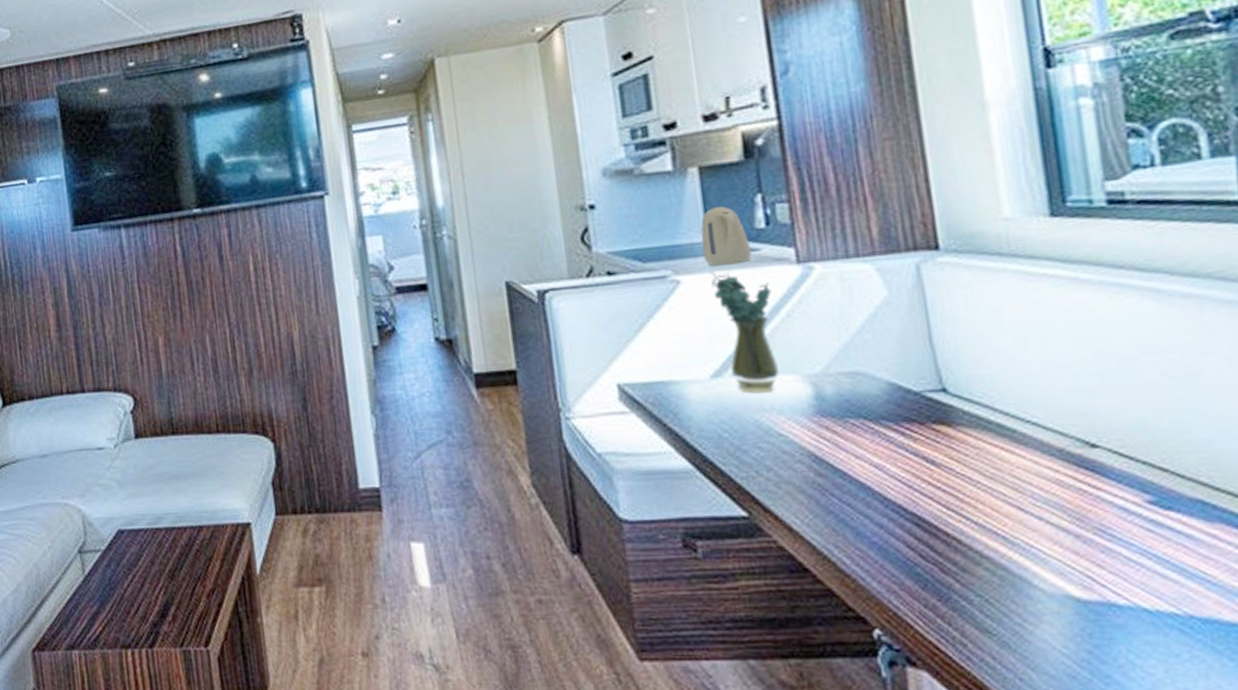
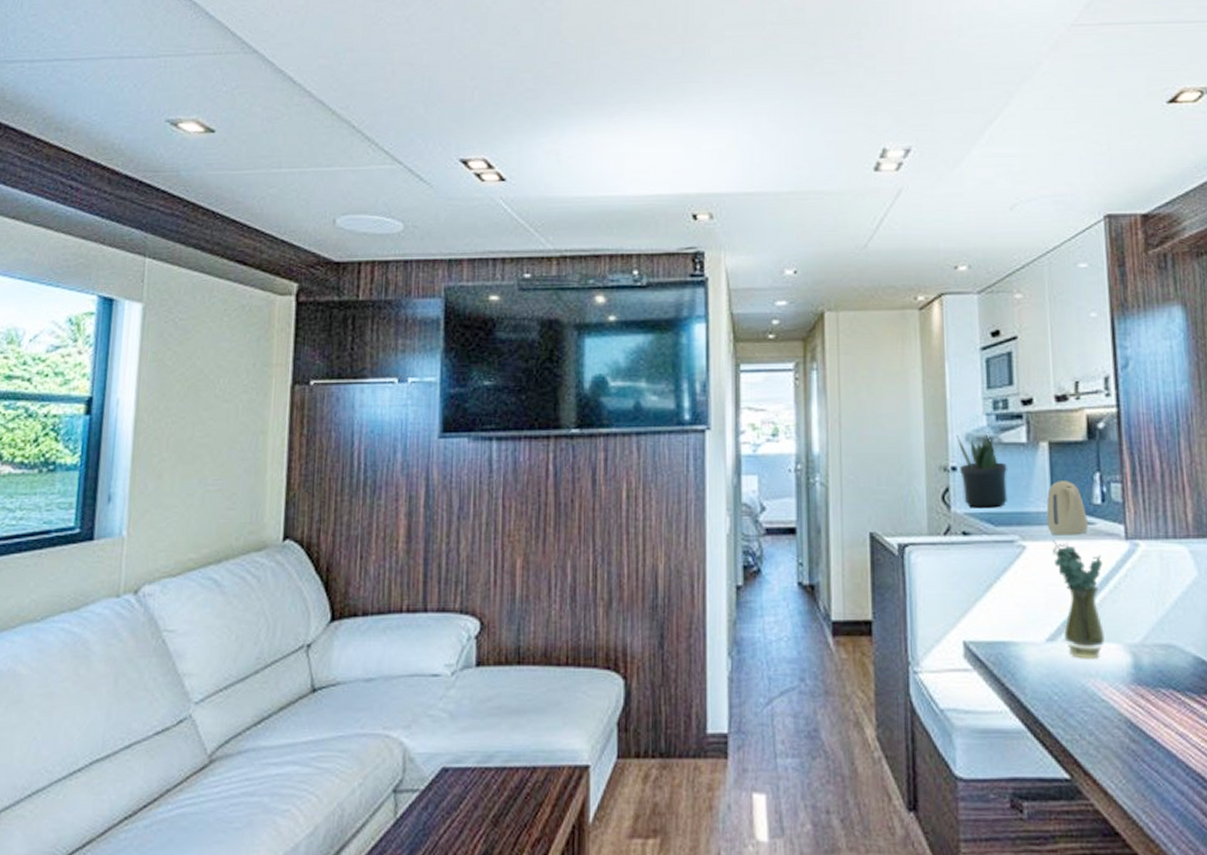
planter: none [591,164,655,246] -> present [956,432,1007,508]

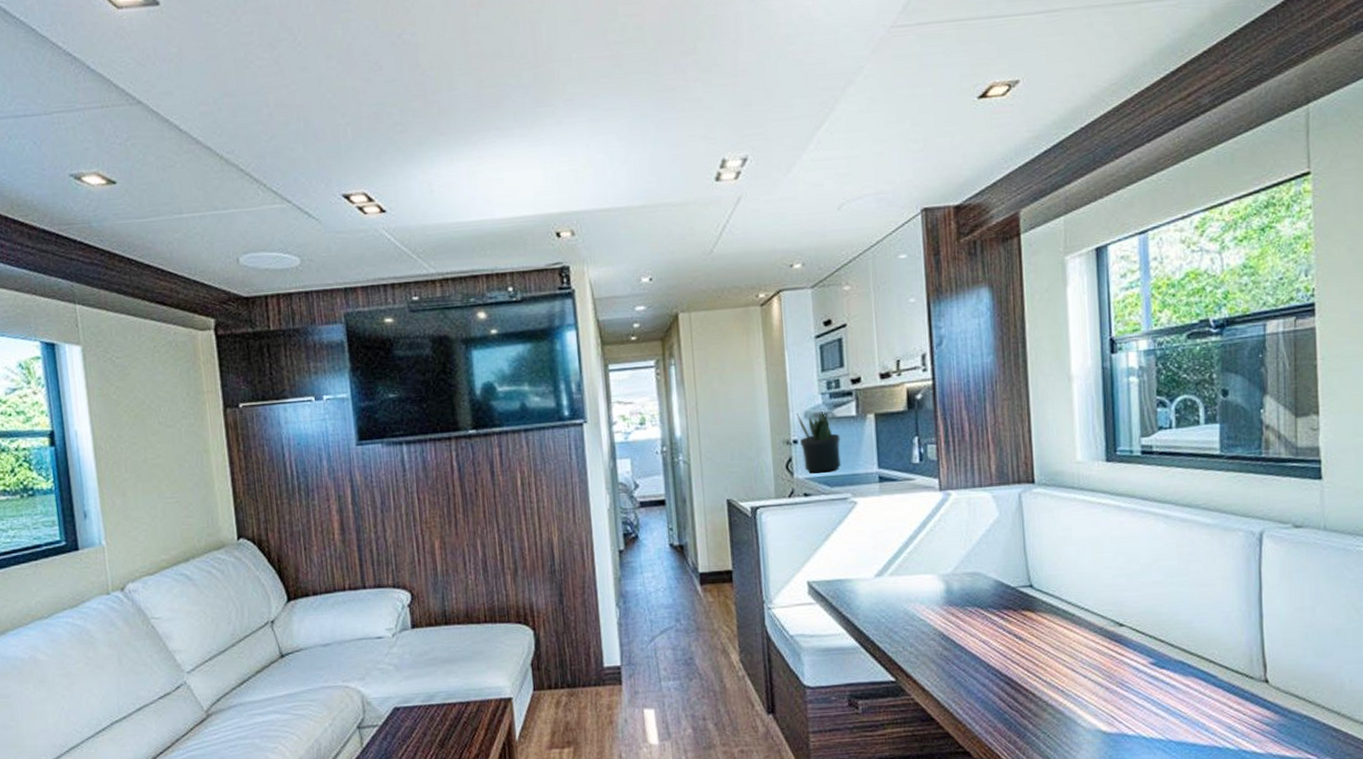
kettle: present [1046,481,1088,536] -> none [873,445,909,491]
vase: present [1052,540,1105,659] -> none [879,495,922,589]

